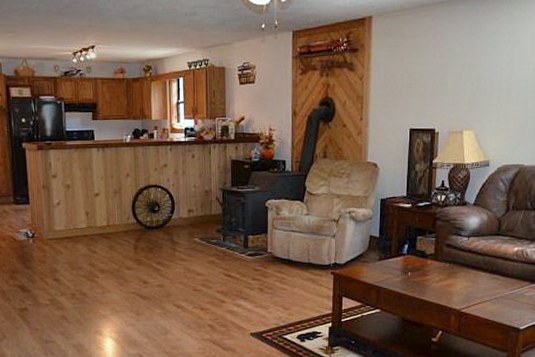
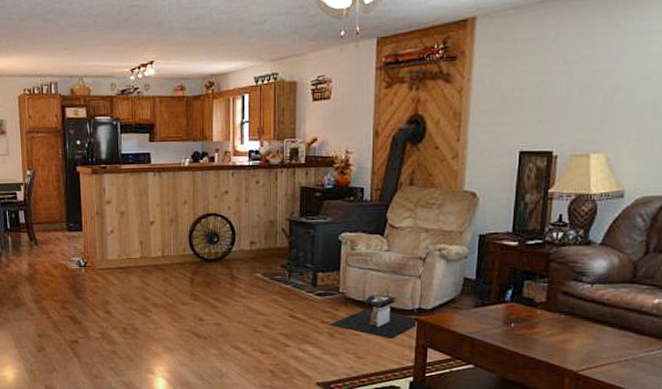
architectural model: none [259,248,333,291] -> present [329,289,417,339]

